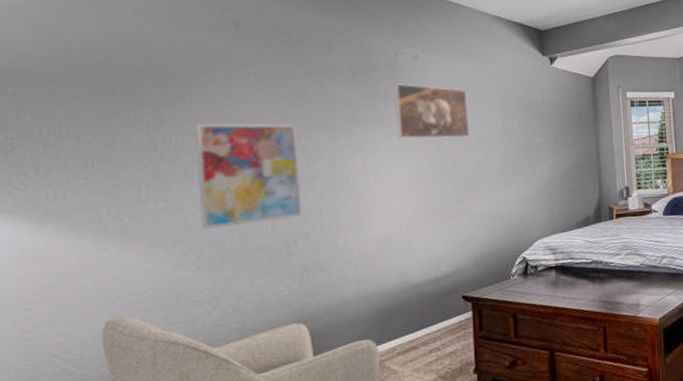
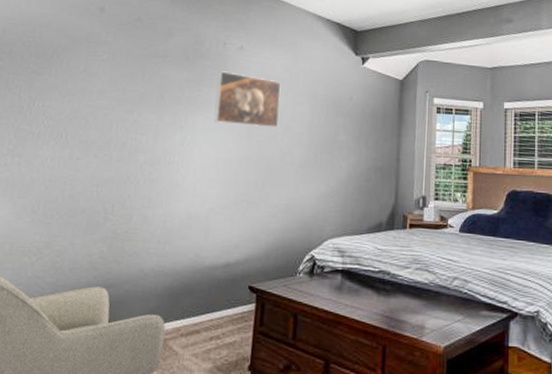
wall art: present [193,123,302,230] -> none [42,91,132,187]

